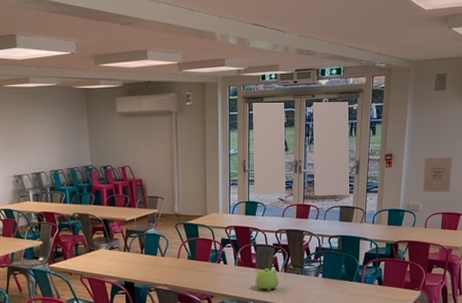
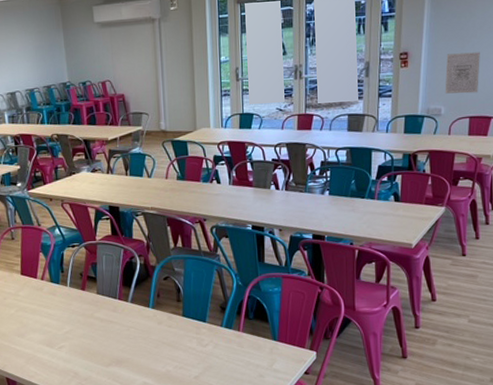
teapot: present [255,268,280,292] -> none [252,187,281,213]

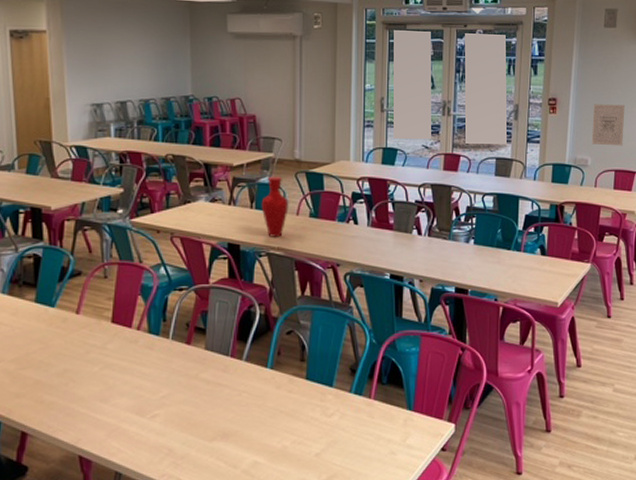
vase: none [134,146,159,199] -> present [261,176,289,237]

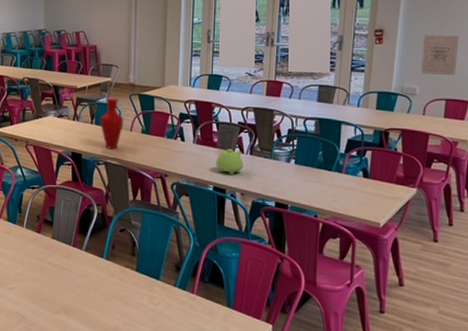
teapot: none [392,231,422,261] -> present [216,149,244,176]

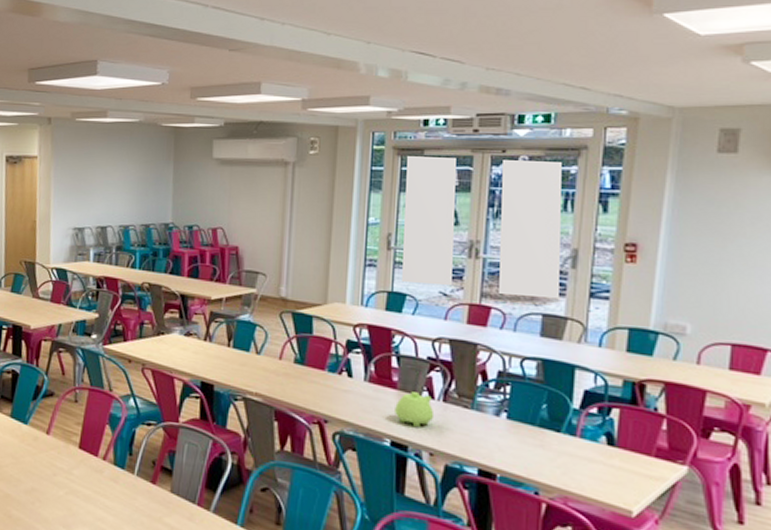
vase: present [100,97,124,149] -> none [239,313,271,382]
wall art: present [420,35,459,76] -> none [693,253,751,312]

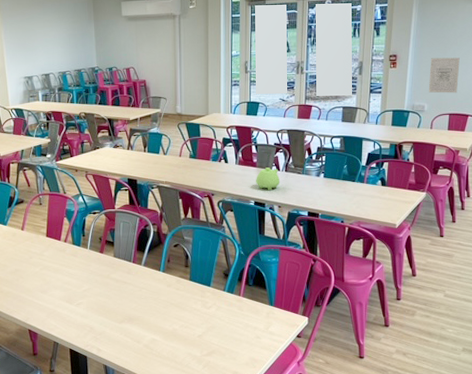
wall art: none [693,253,751,312] -> present [428,57,460,93]

